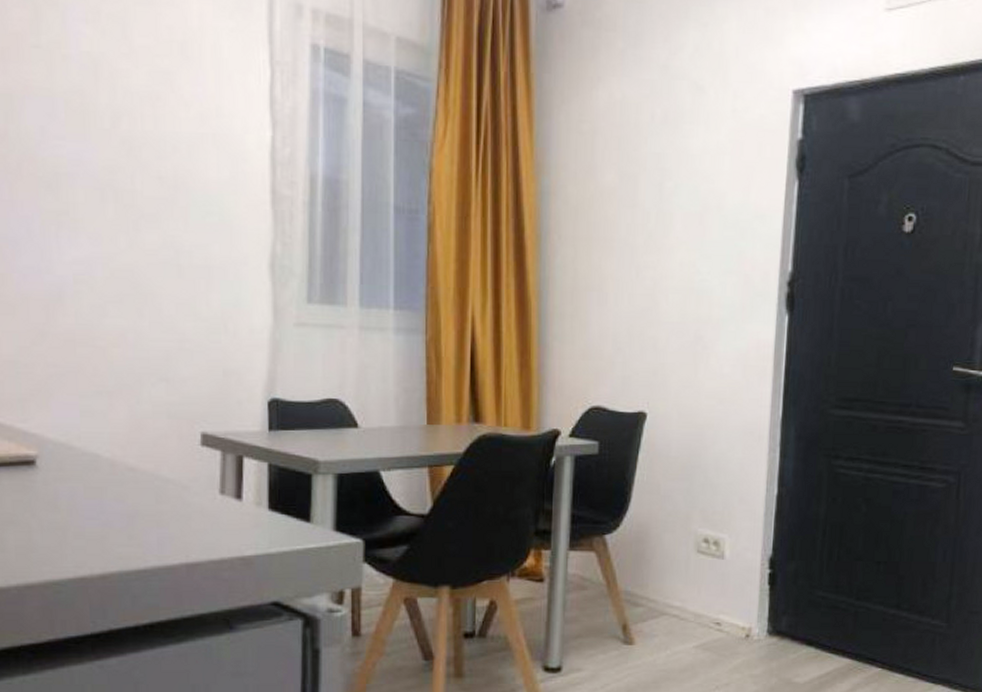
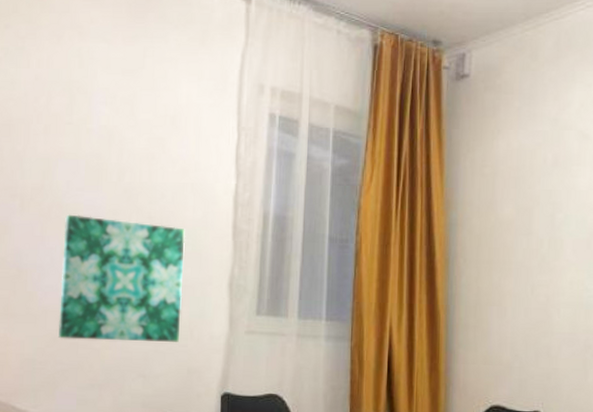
wall art: none [42,171,211,337] -> present [58,214,186,342]

